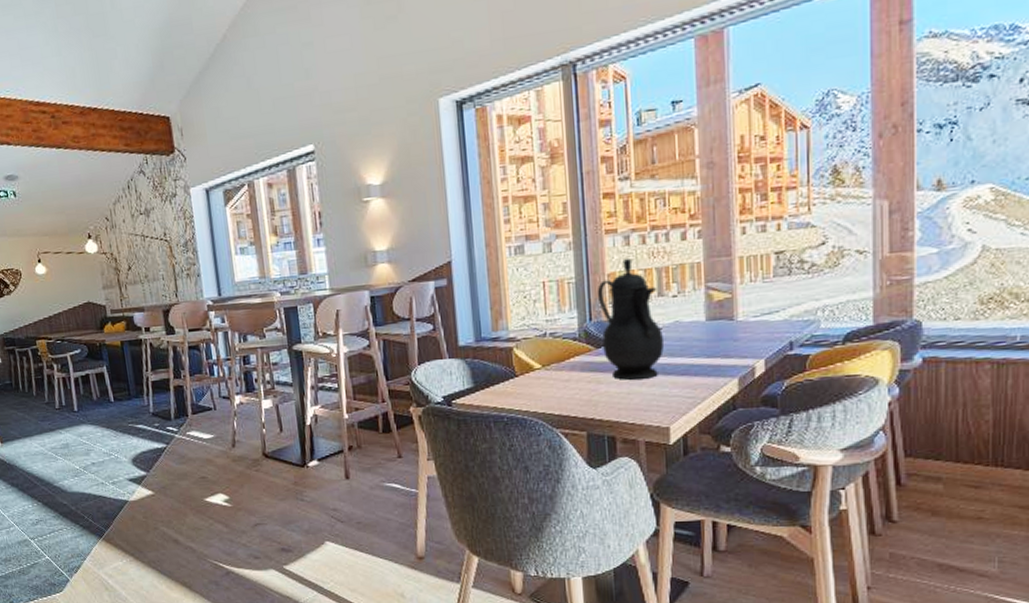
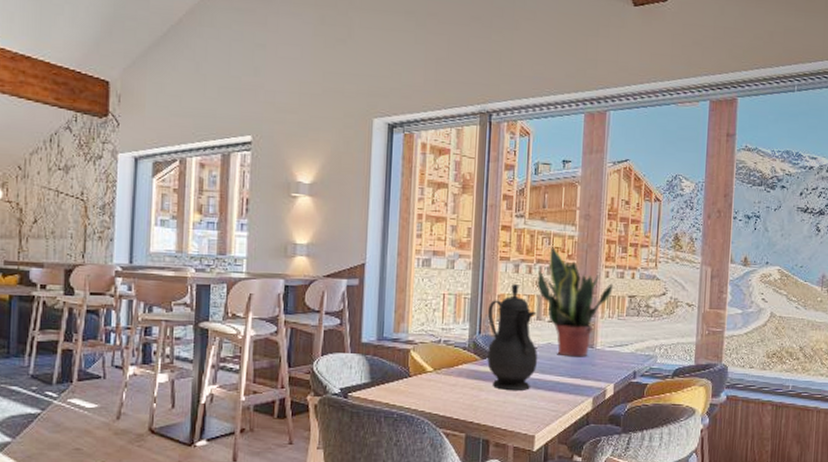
potted plant: none [653,207,753,334] -> present [537,245,613,357]

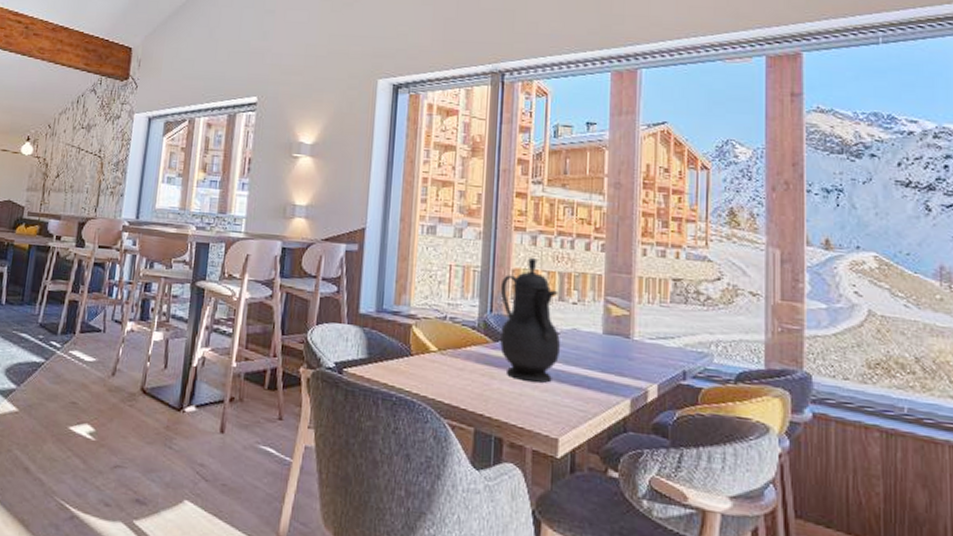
potted plant: present [537,245,613,357] -> none [558,216,652,349]

